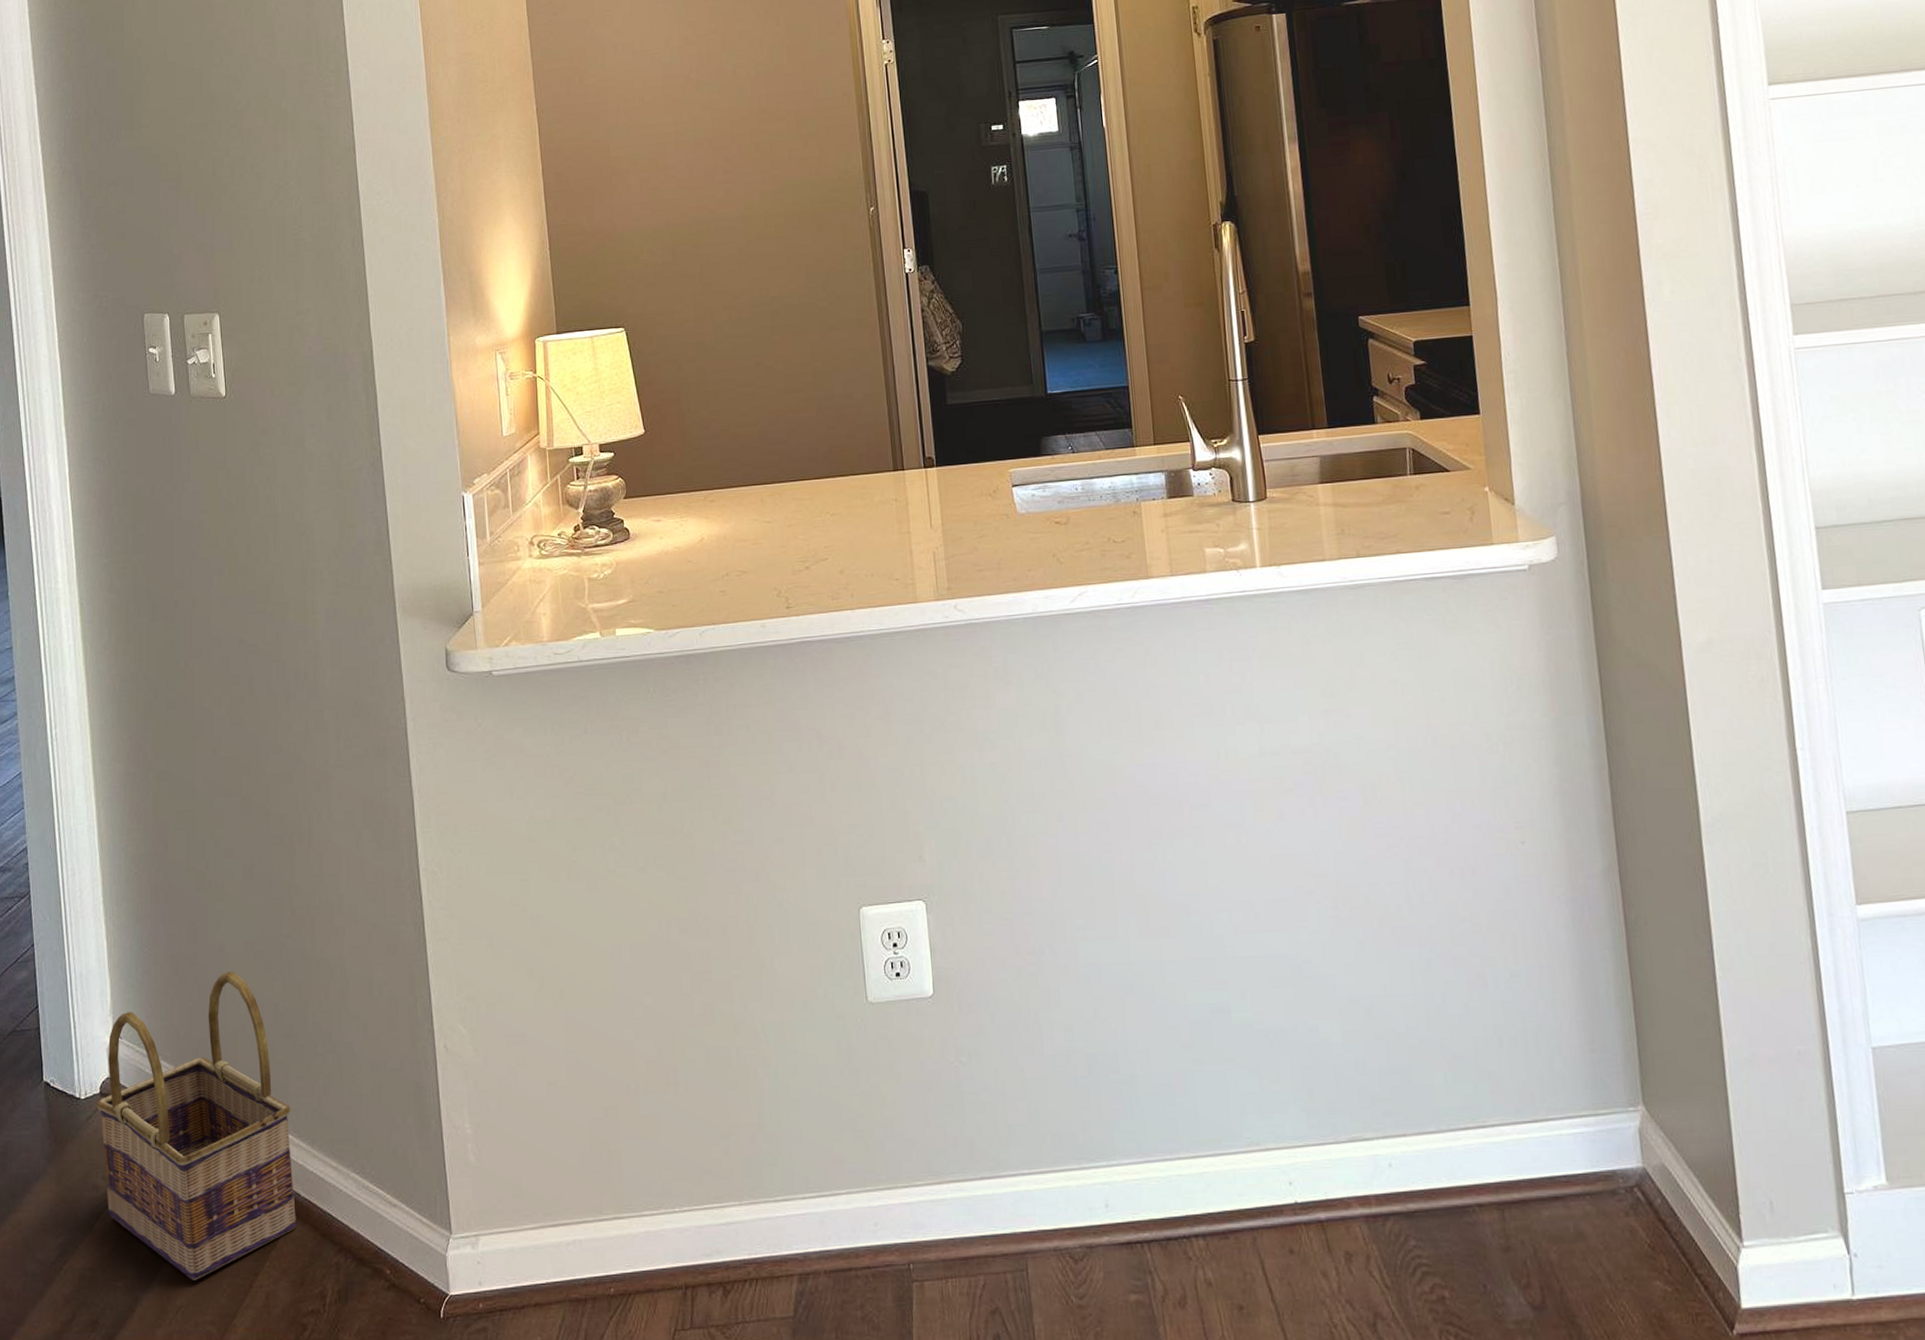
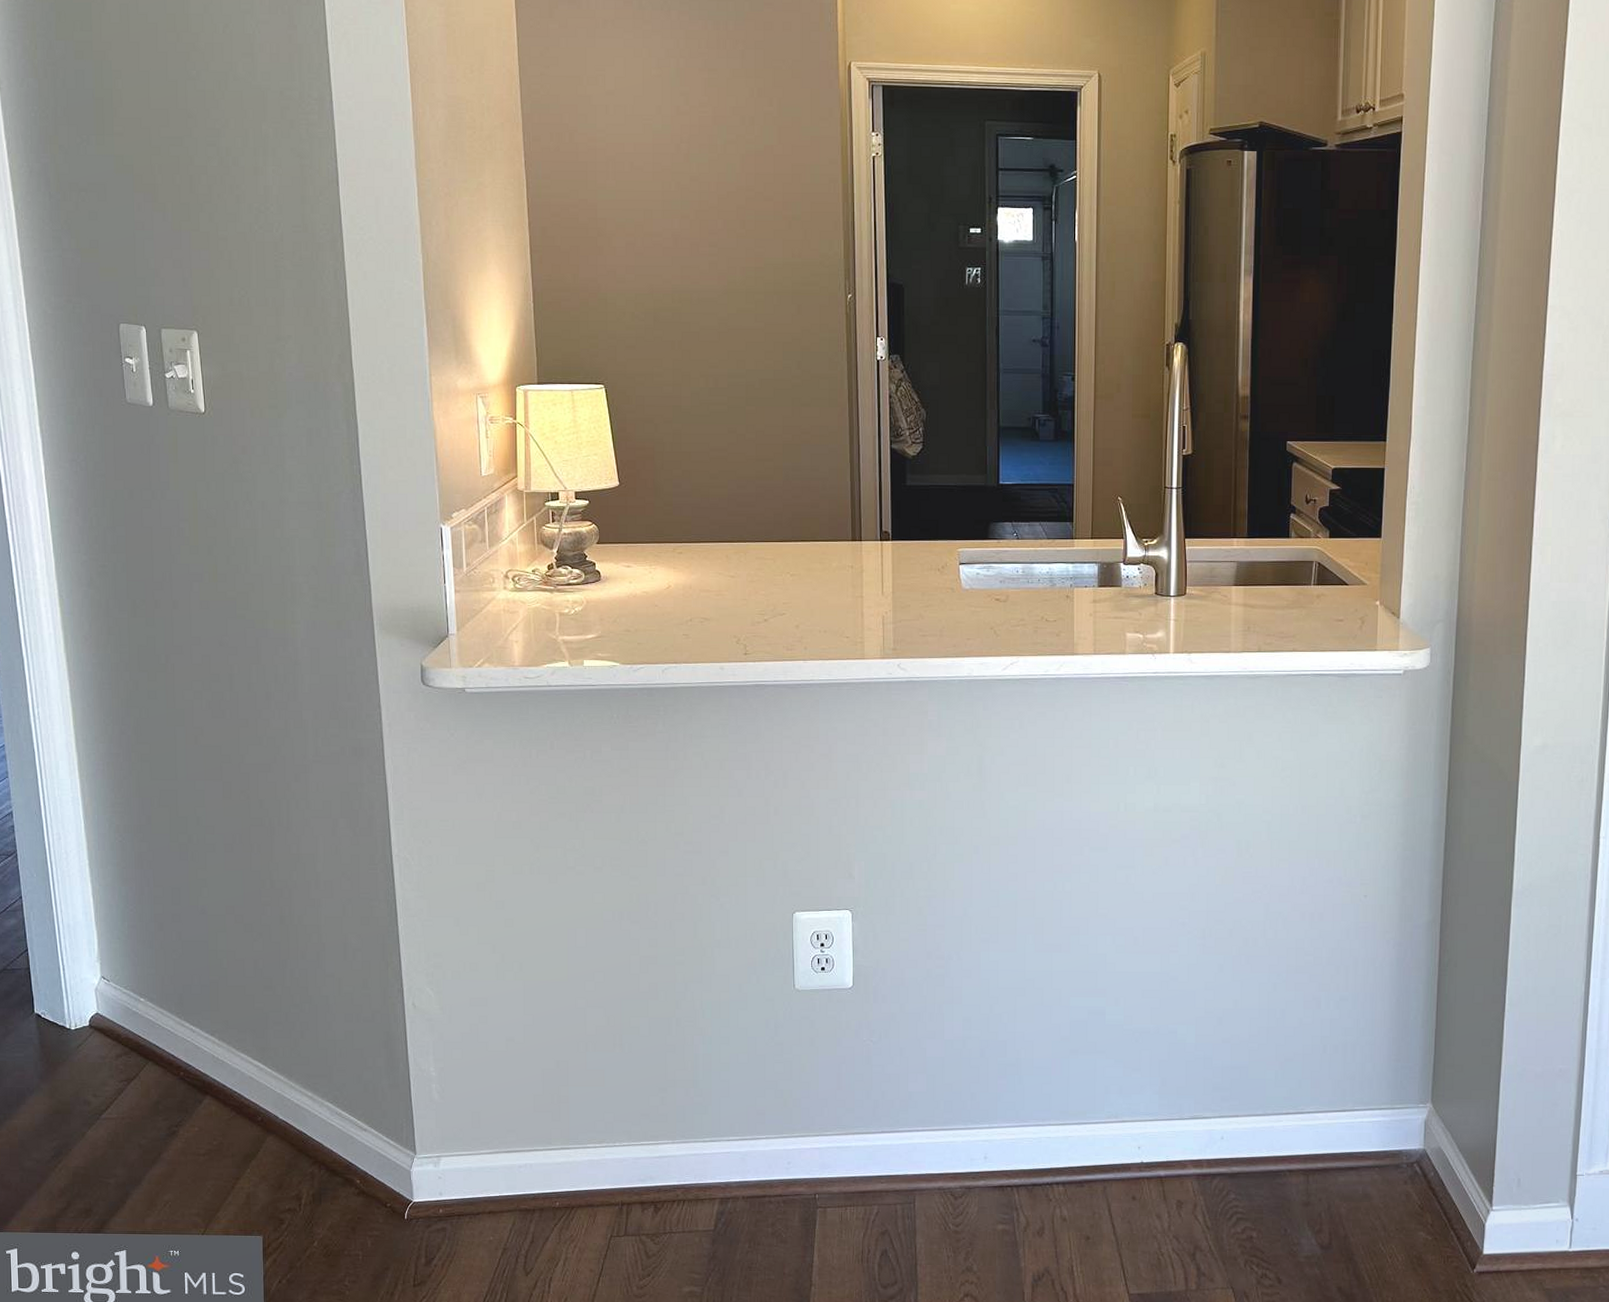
basket: present [96,971,296,1280] -> none [86,931,275,1181]

